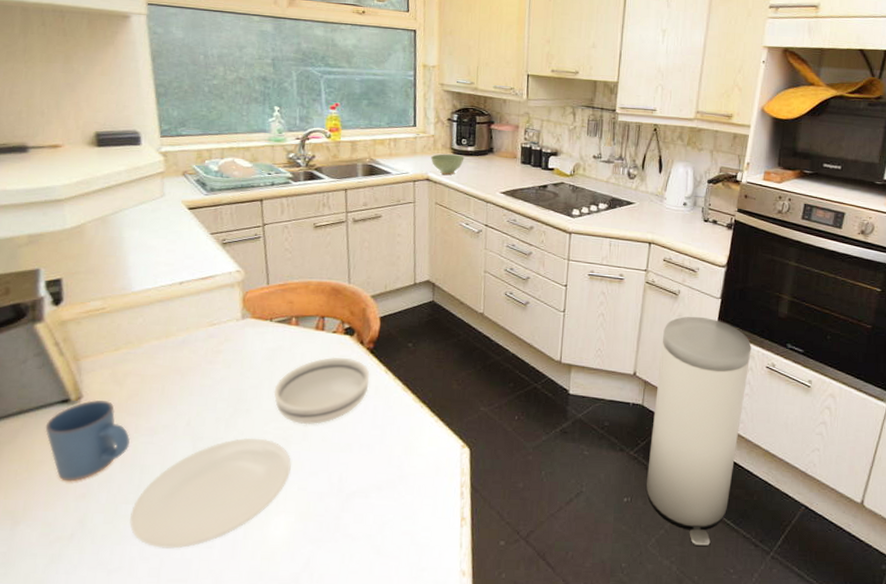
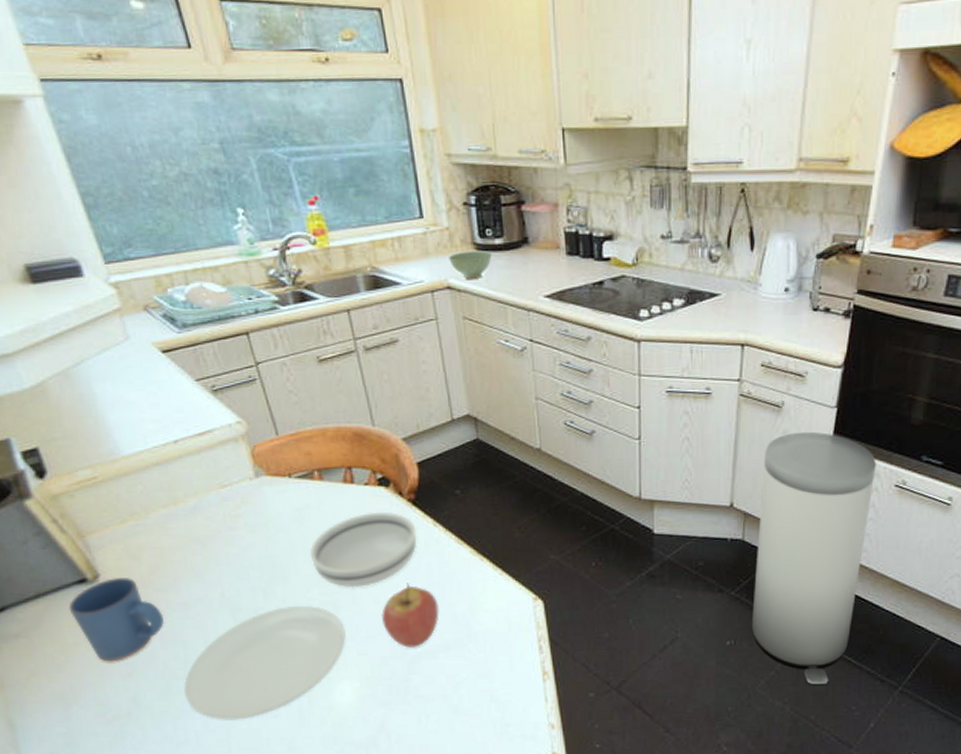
fruit: none [326,424,378,486] -> present [381,583,439,648]

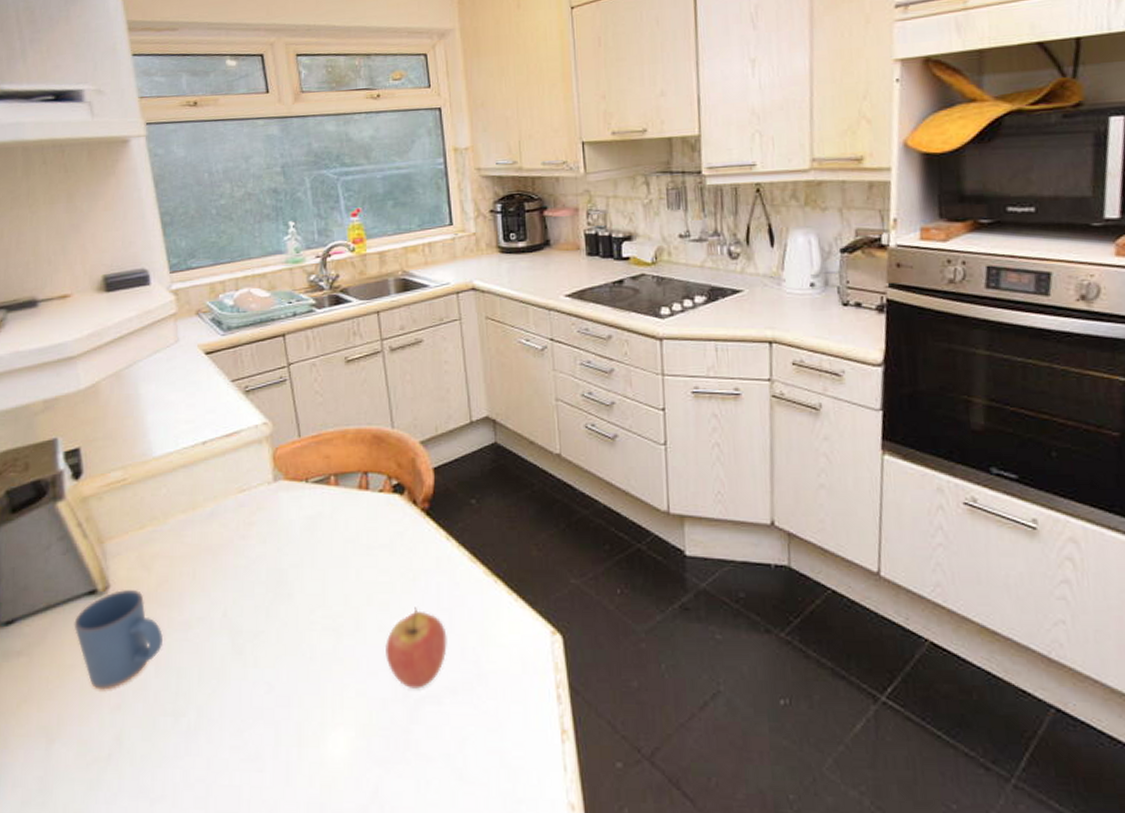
plate: present [184,605,346,720] -> none [170,629,345,773]
bowl: present [309,512,417,588] -> none [317,522,428,611]
bowl: present [449,251,492,279] -> none [475,253,515,280]
pedal bin: present [751,431,876,686] -> none [804,437,938,771]

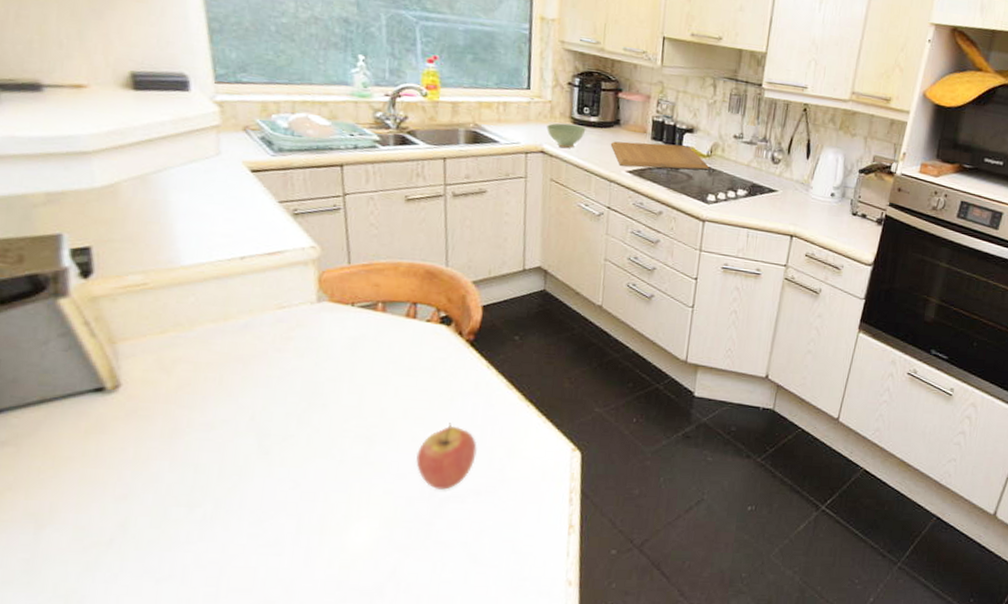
mug: present [74,590,163,688] -> none [74,389,181,480]
bowl: none [475,253,515,280] -> present [546,123,586,148]
chopping board: none [543,255,658,292] -> present [610,141,710,171]

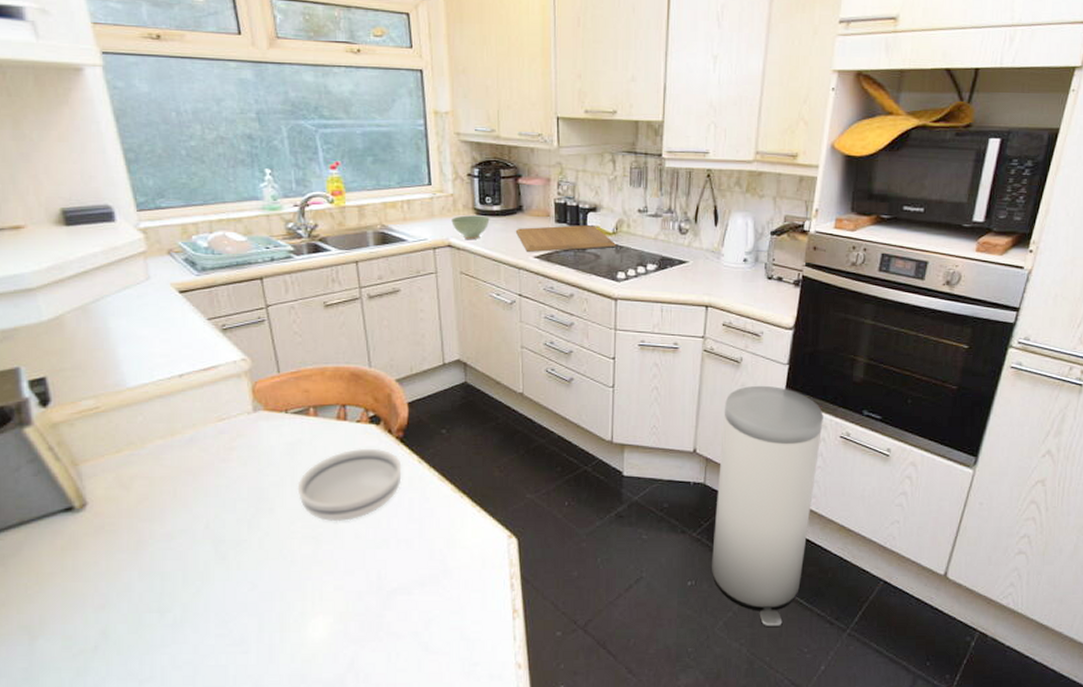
bowl: none [355,348,469,423] -> present [297,448,402,522]
fruit: present [416,423,477,490] -> none [361,518,417,583]
pedal bin: none [772,317,894,557] -> present [711,385,823,628]

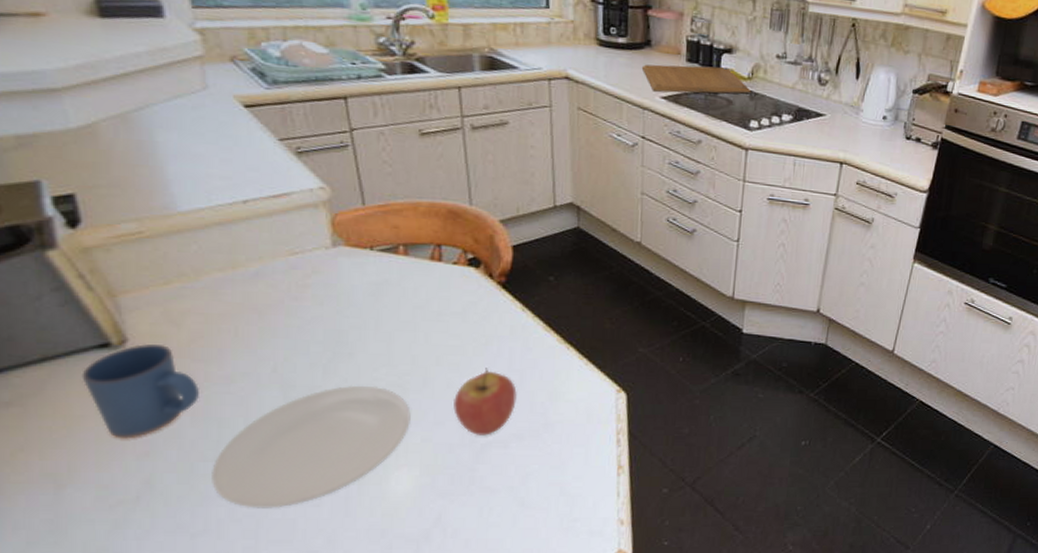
mug: none [51,507,145,592] -> present [82,344,199,437]
plate: none [156,538,324,656] -> present [212,385,411,508]
bowl: present [297,448,402,522] -> none [382,292,503,370]
fruit: none [361,518,417,583] -> present [453,368,517,435]
bowl: present [451,215,490,239] -> none [570,45,614,73]
pedal bin: present [711,385,823,628] -> none [826,247,950,488]

